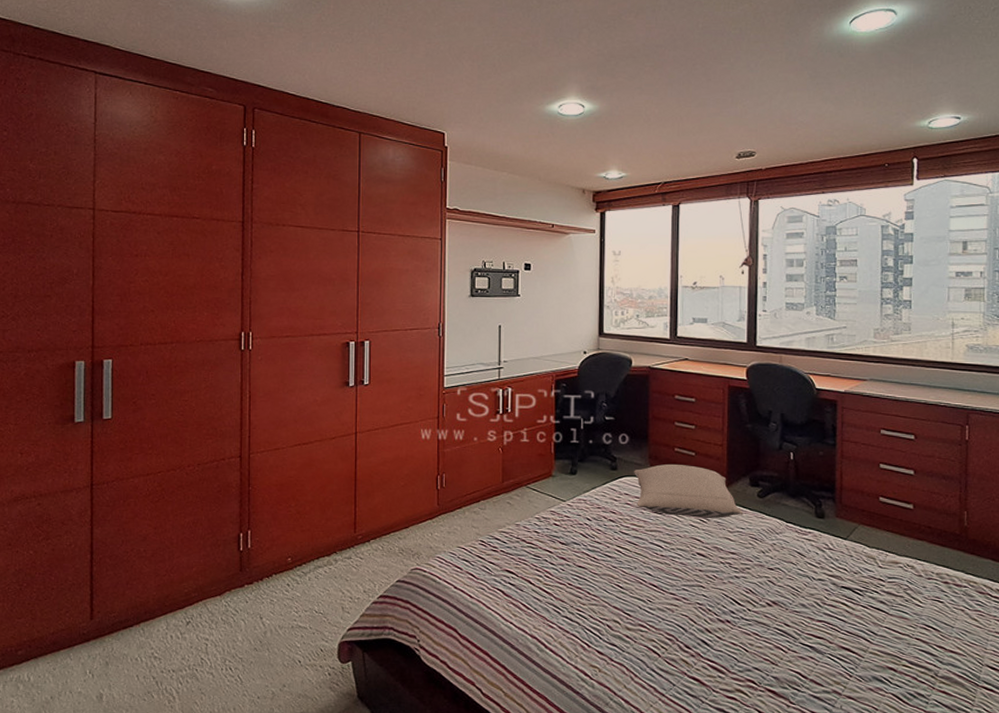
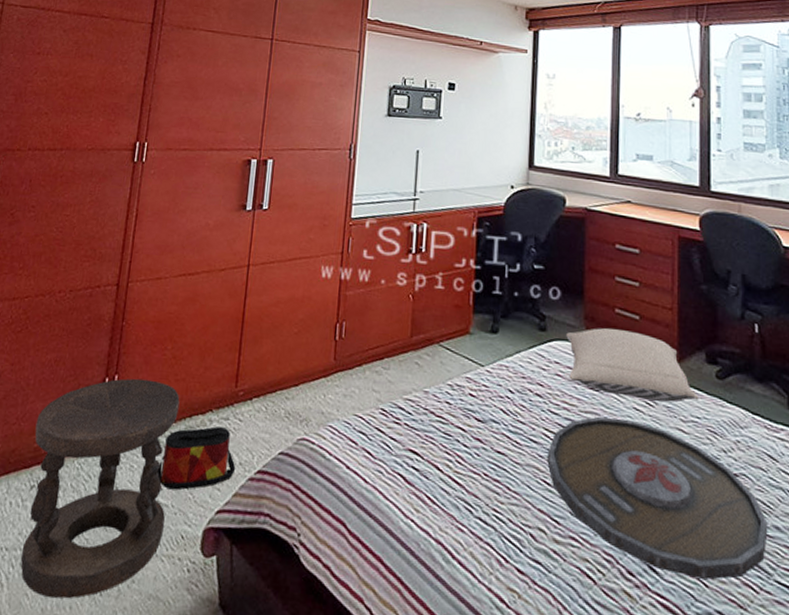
stool: none [184,532,307,704] -> present [20,378,180,599]
bag: none [294,565,361,616] -> present [156,426,236,490]
serving tray: none [620,533,796,646] -> present [547,416,768,580]

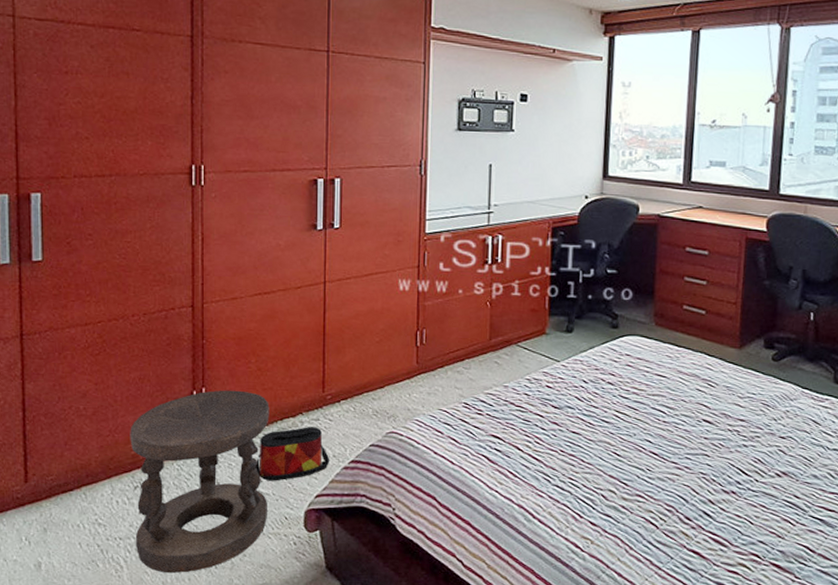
serving tray: present [547,416,768,580] -> none [617,398,808,519]
pillow: present [566,328,699,403] -> none [637,322,756,383]

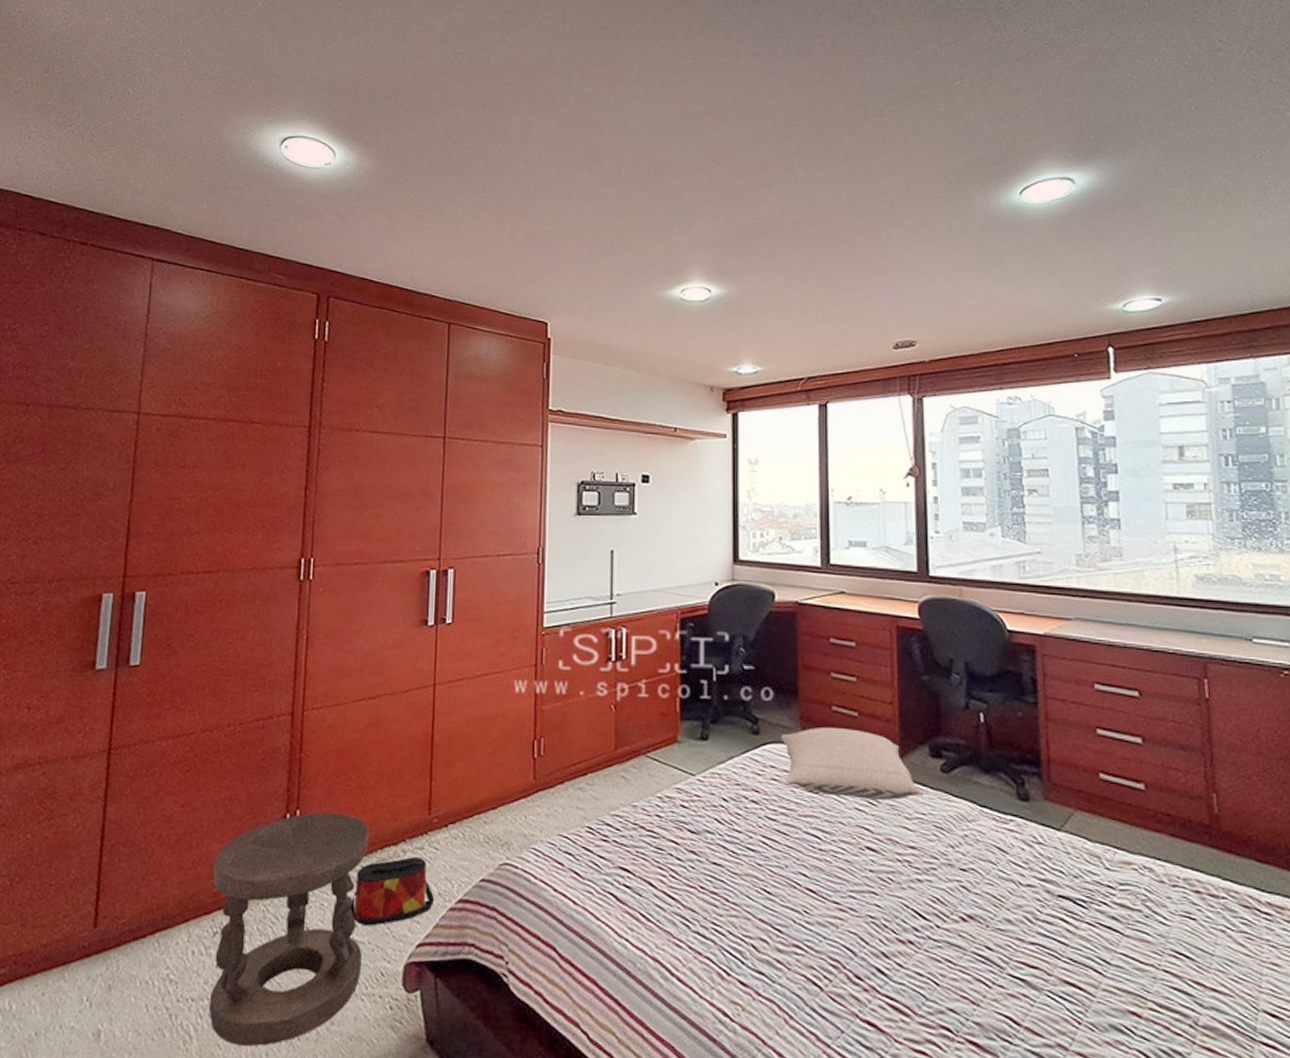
pillow: none [637,322,756,383] -> present [781,726,924,801]

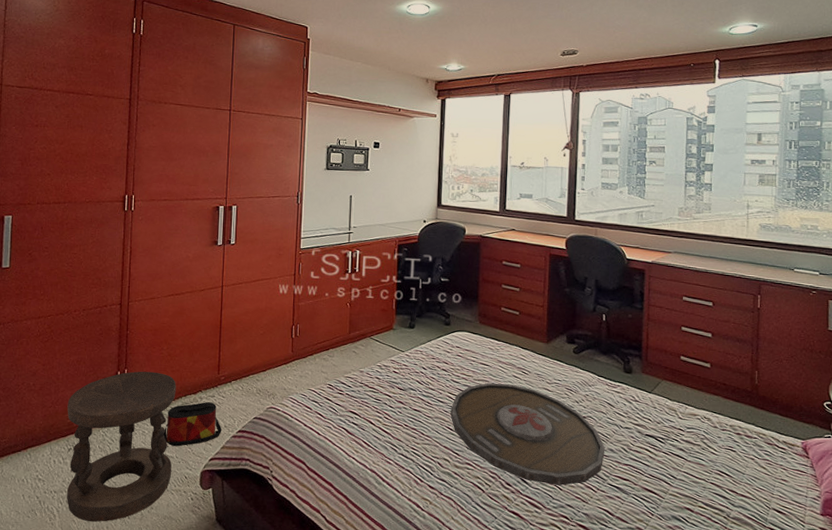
serving tray: none [766,819,999,978] -> present [450,382,605,485]
pillow: present [781,726,924,801] -> none [465,321,561,371]

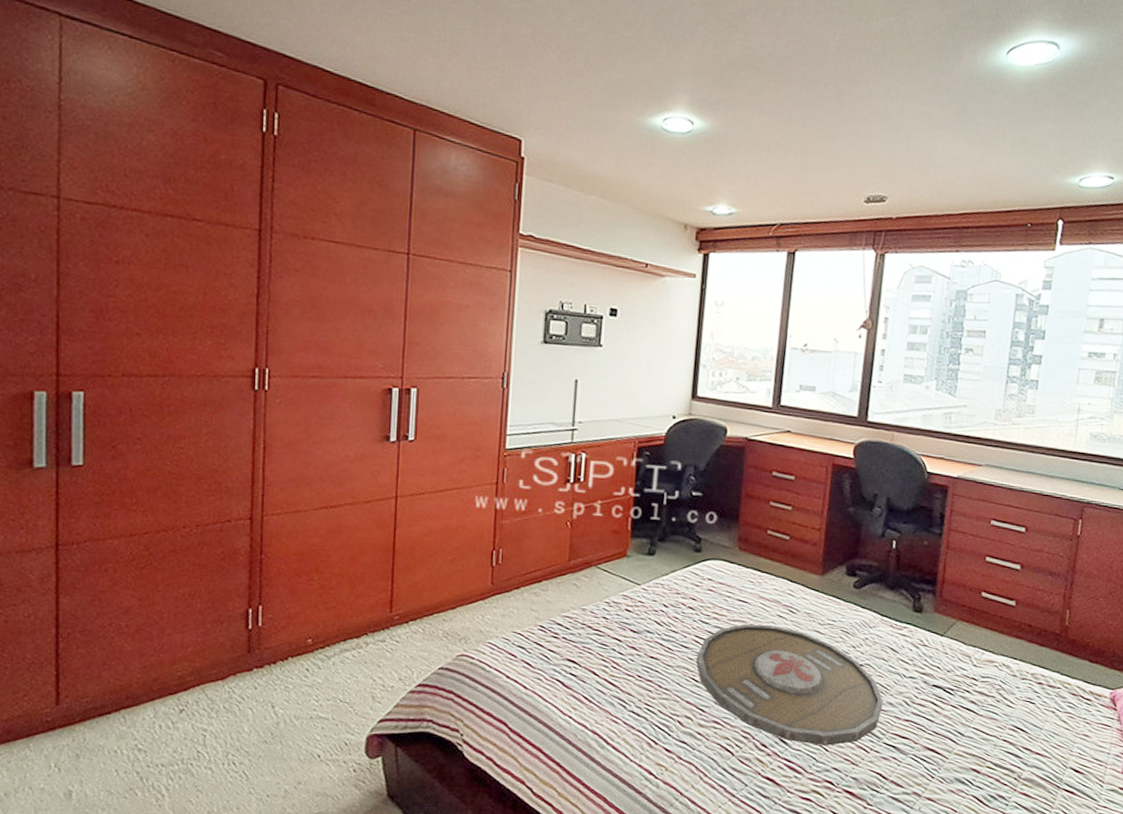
stool: present [67,371,176,522] -> none [176,608,332,803]
bag: present [163,402,222,447] -> none [314,648,396,705]

